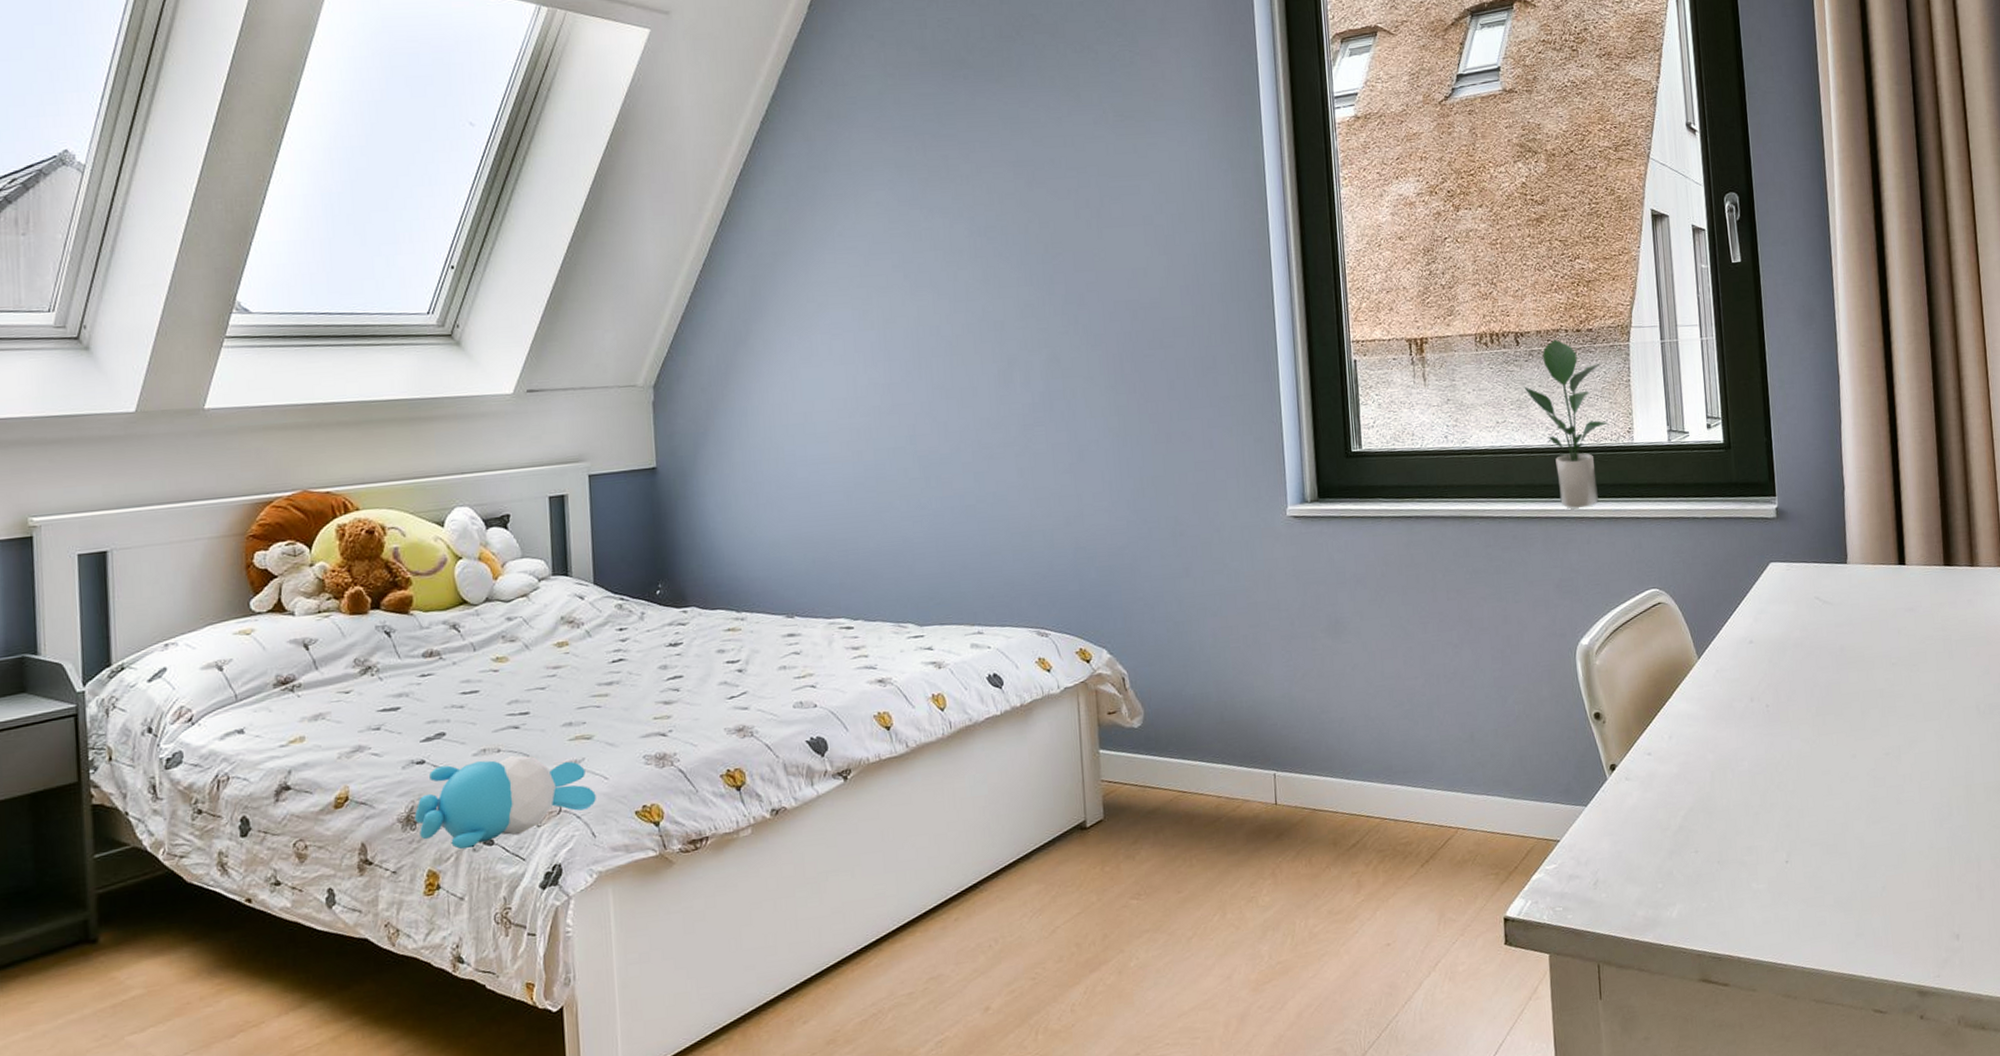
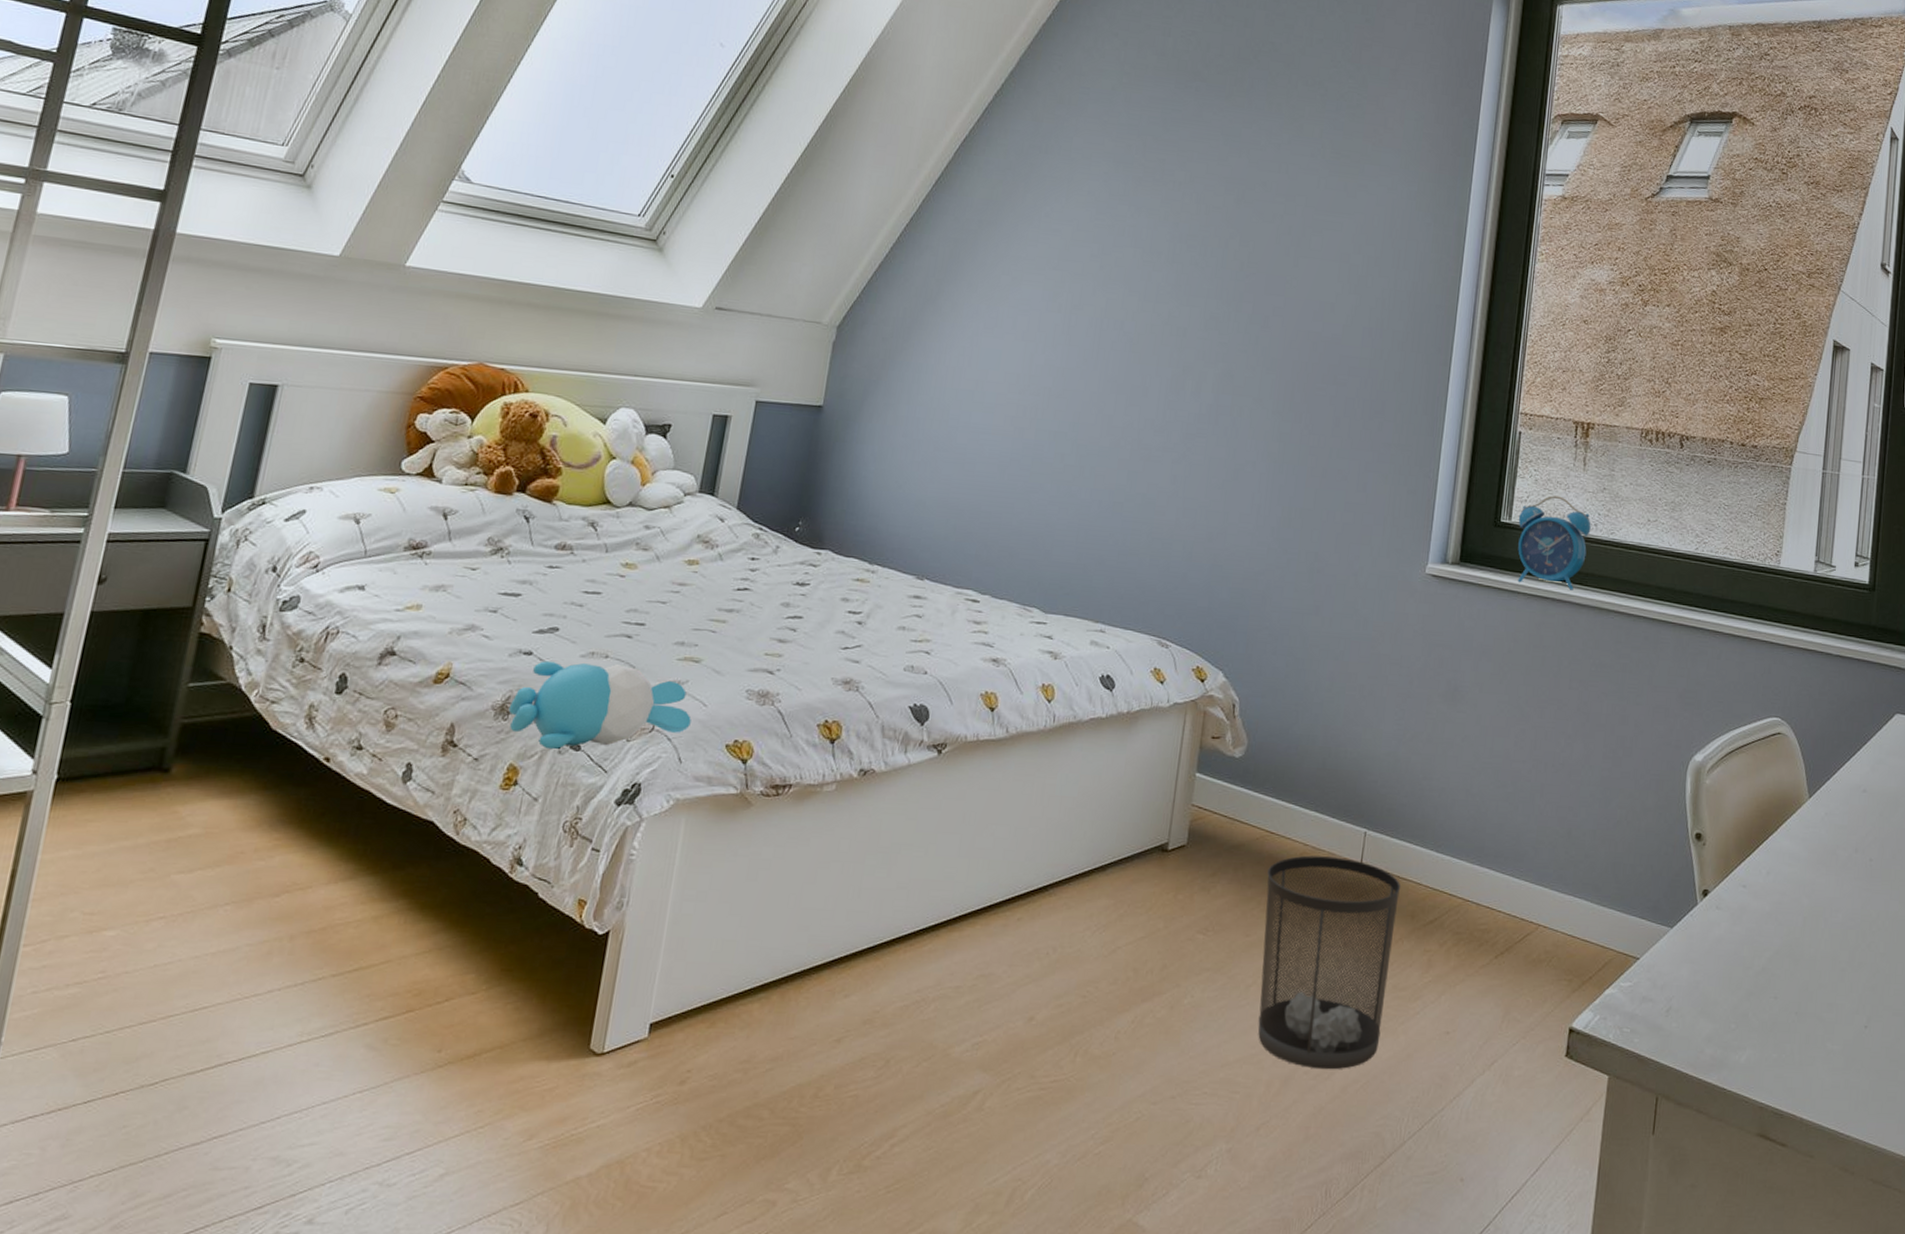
waste bin: none [1187,801,1325,1003] -> present [1258,855,1401,1070]
alarm clock: none [1368,415,1442,508] -> present [1517,495,1591,590]
potted plant: present [1523,339,1609,509] -> none [1680,449,1759,623]

